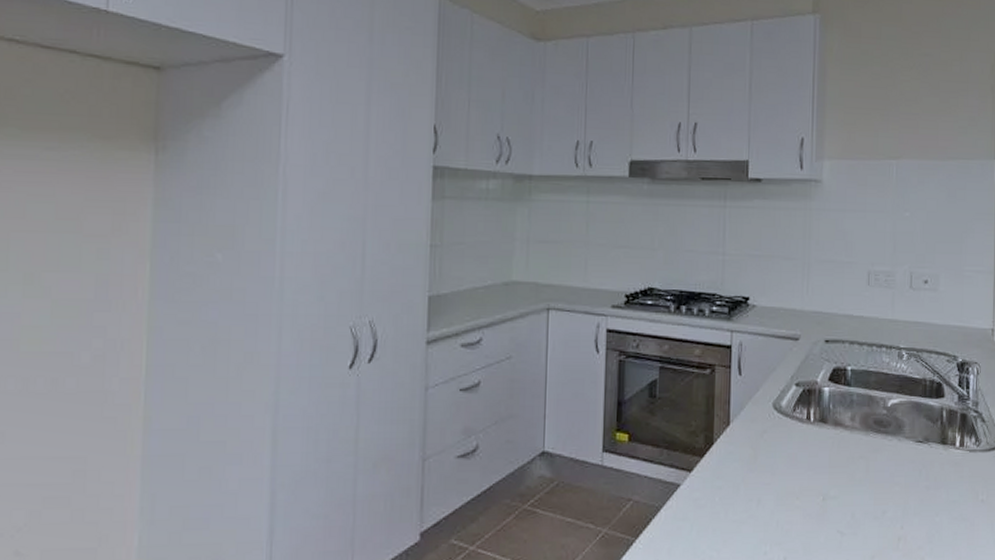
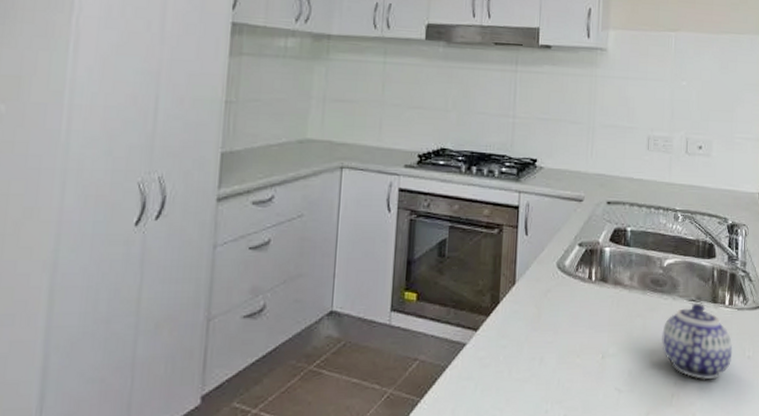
teapot: none [887,444,965,524] -> present [662,303,733,380]

